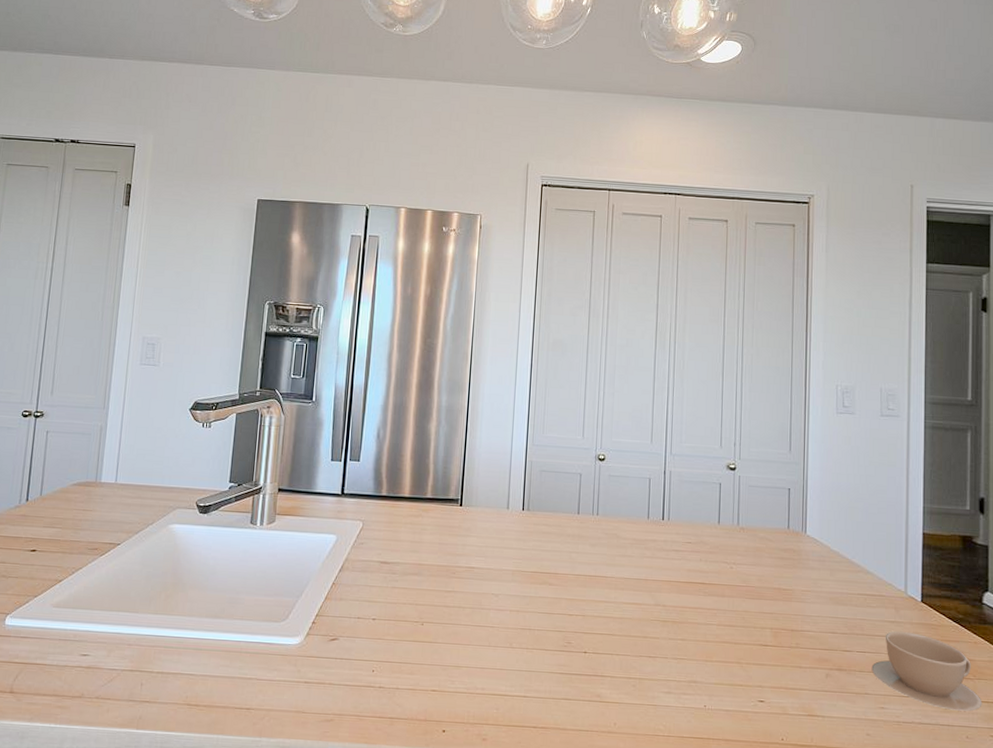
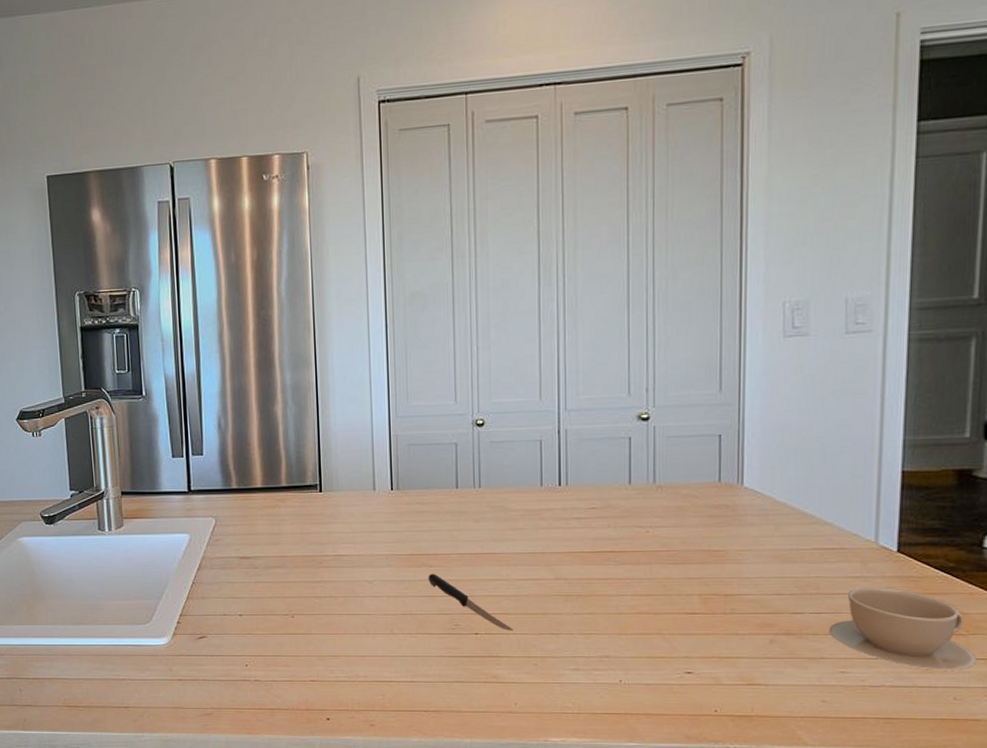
kitchen knife: none [547,591,617,652] -> present [428,573,514,631]

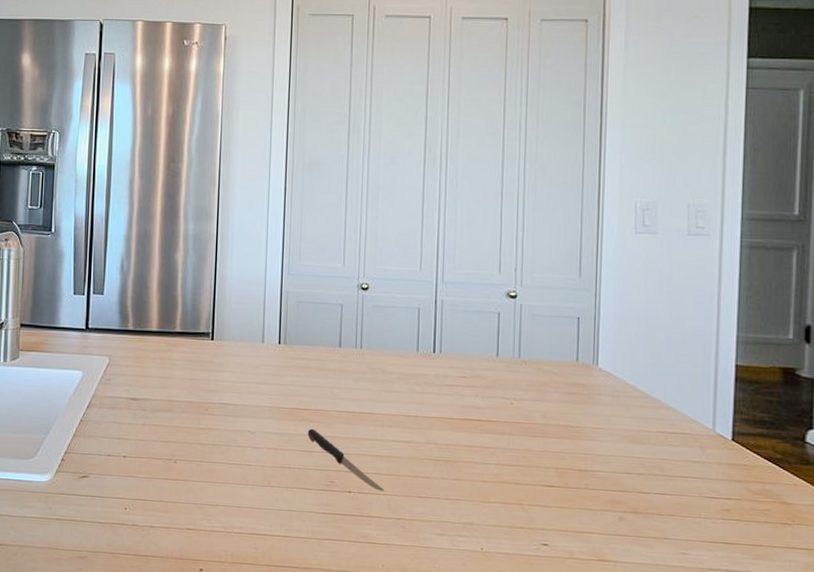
teacup: present [829,586,977,670] -> none [672,471,802,559]

